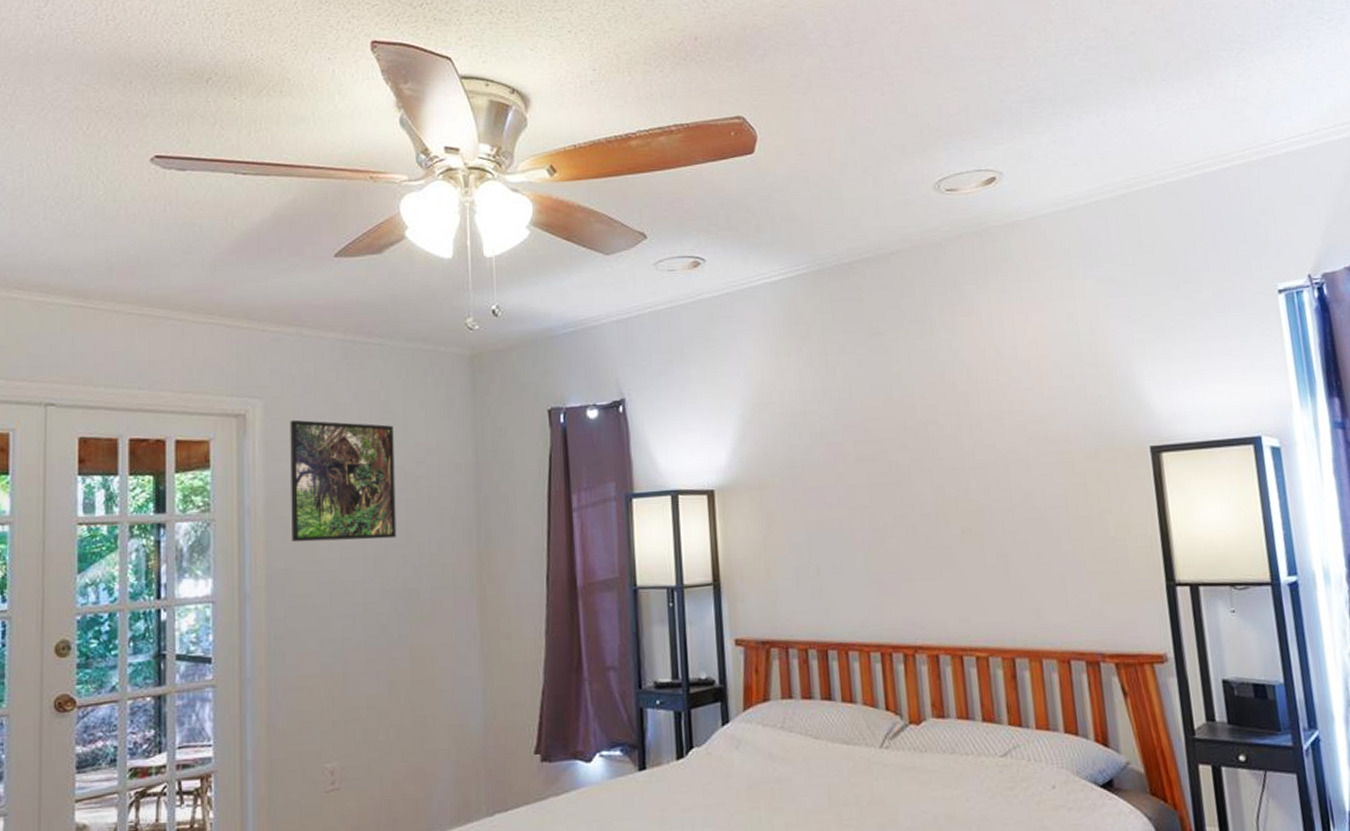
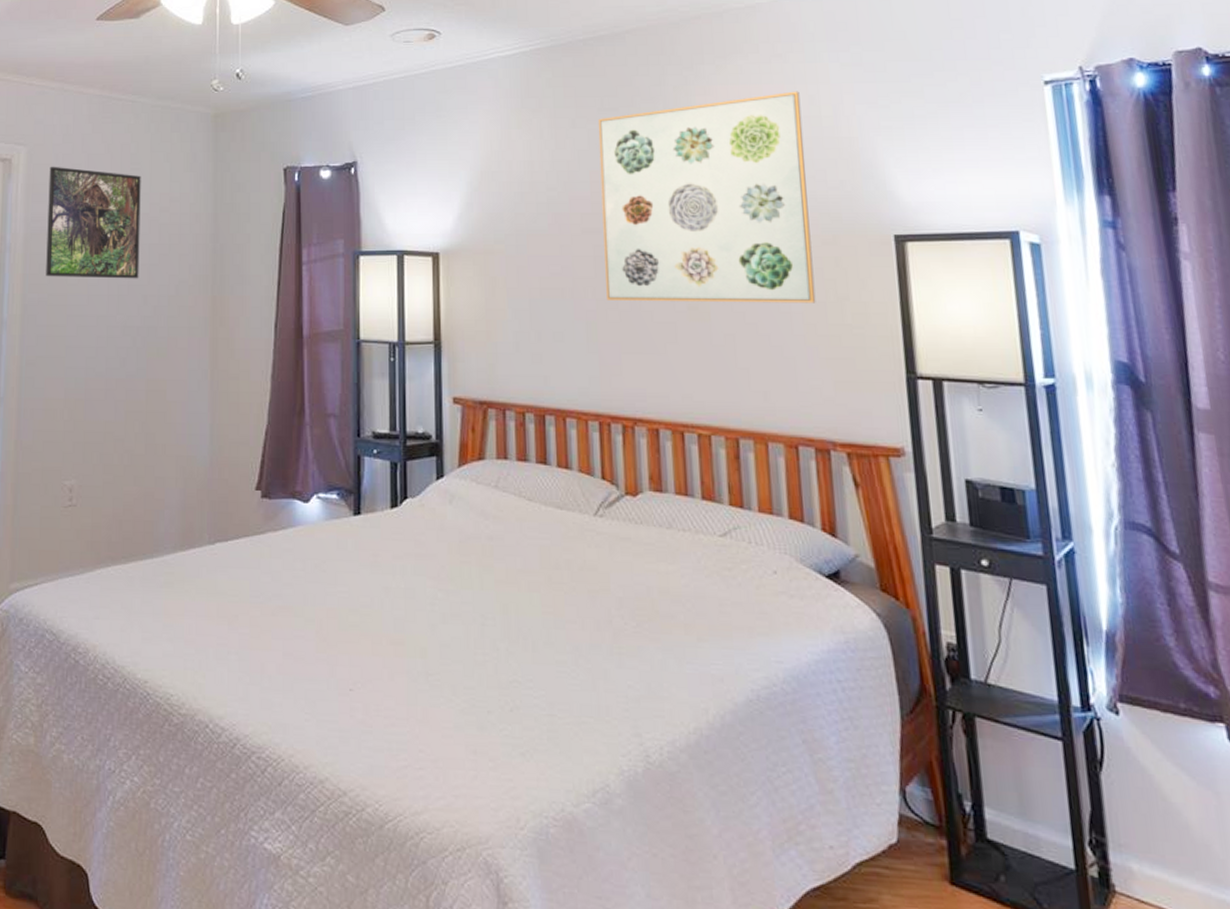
wall art: none [866,308,1081,528] -> present [597,91,816,304]

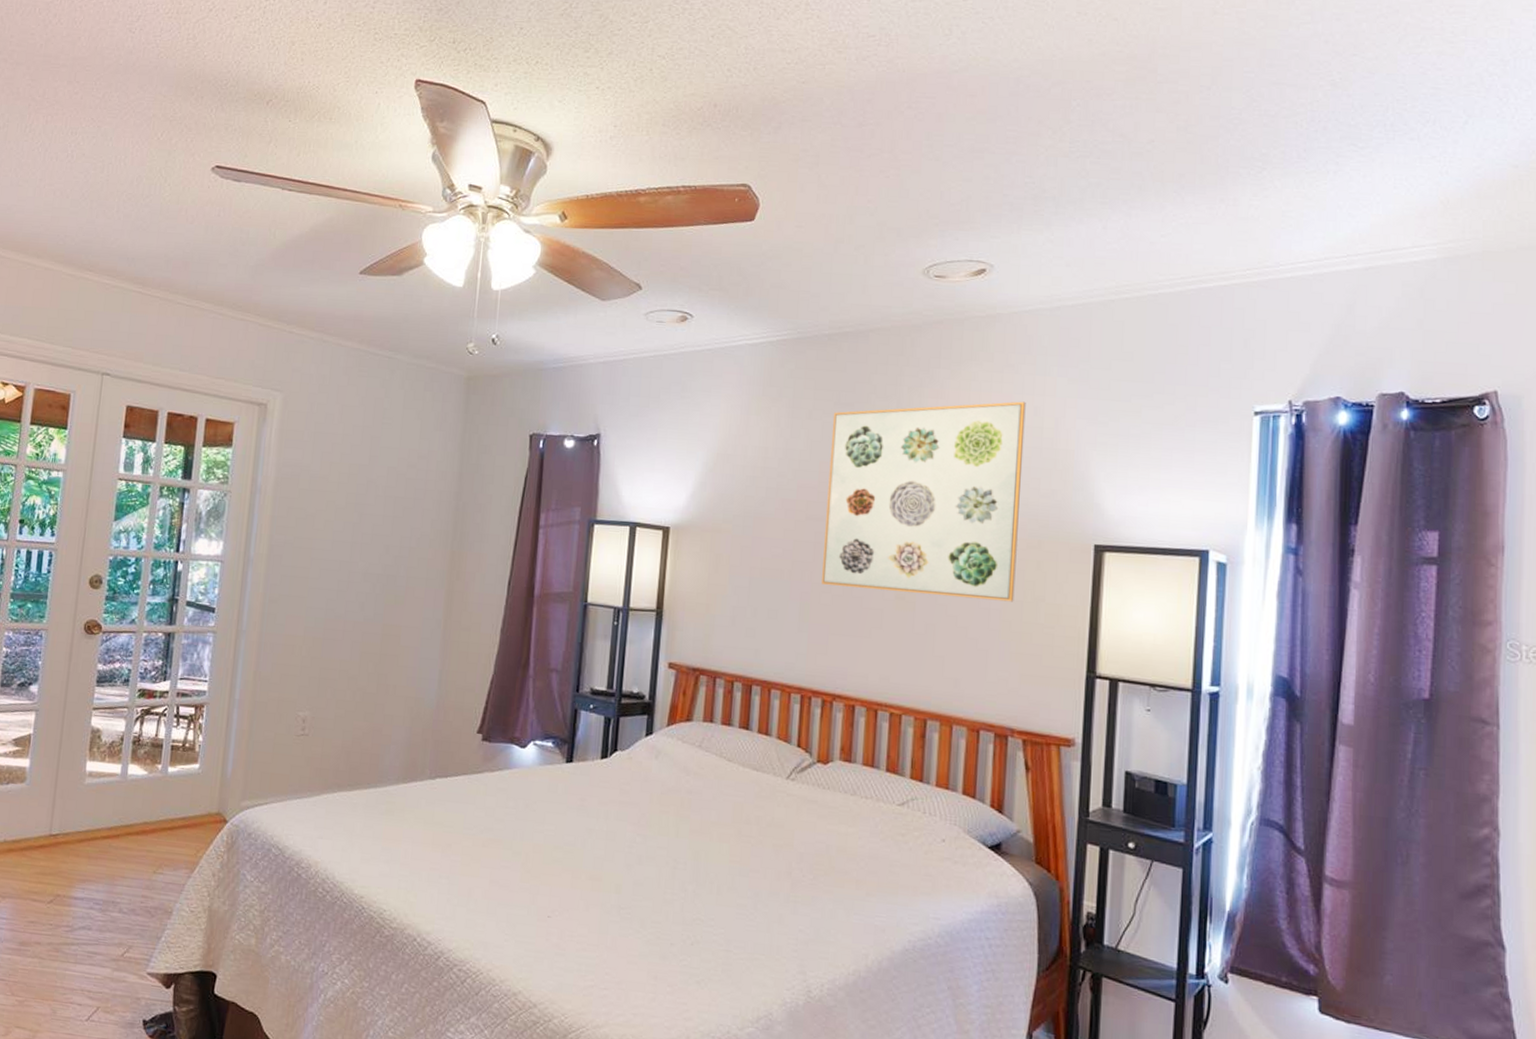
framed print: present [46,166,141,279] -> none [293,414,392,529]

